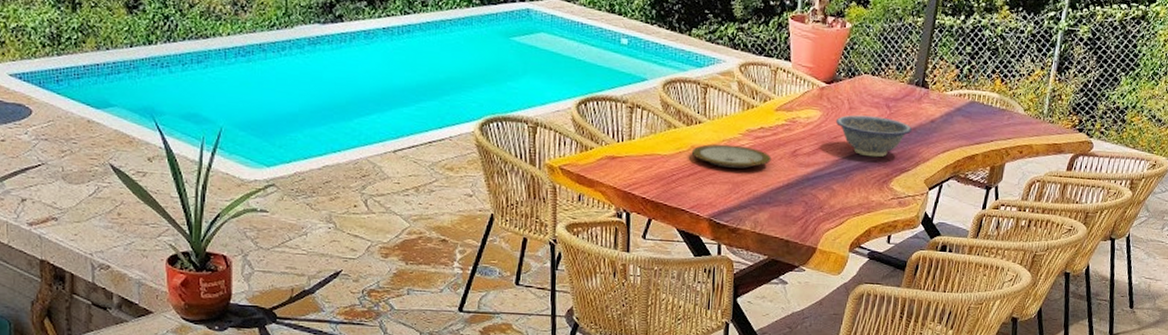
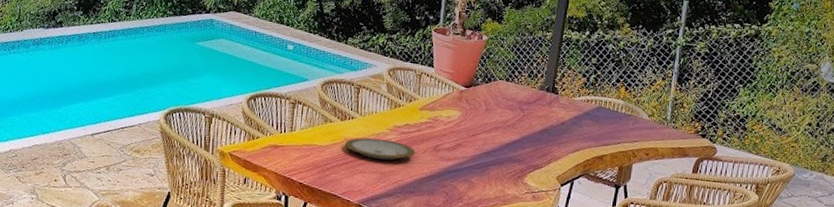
decorative bowl: present [835,114,913,158] -> none [473,115,544,155]

